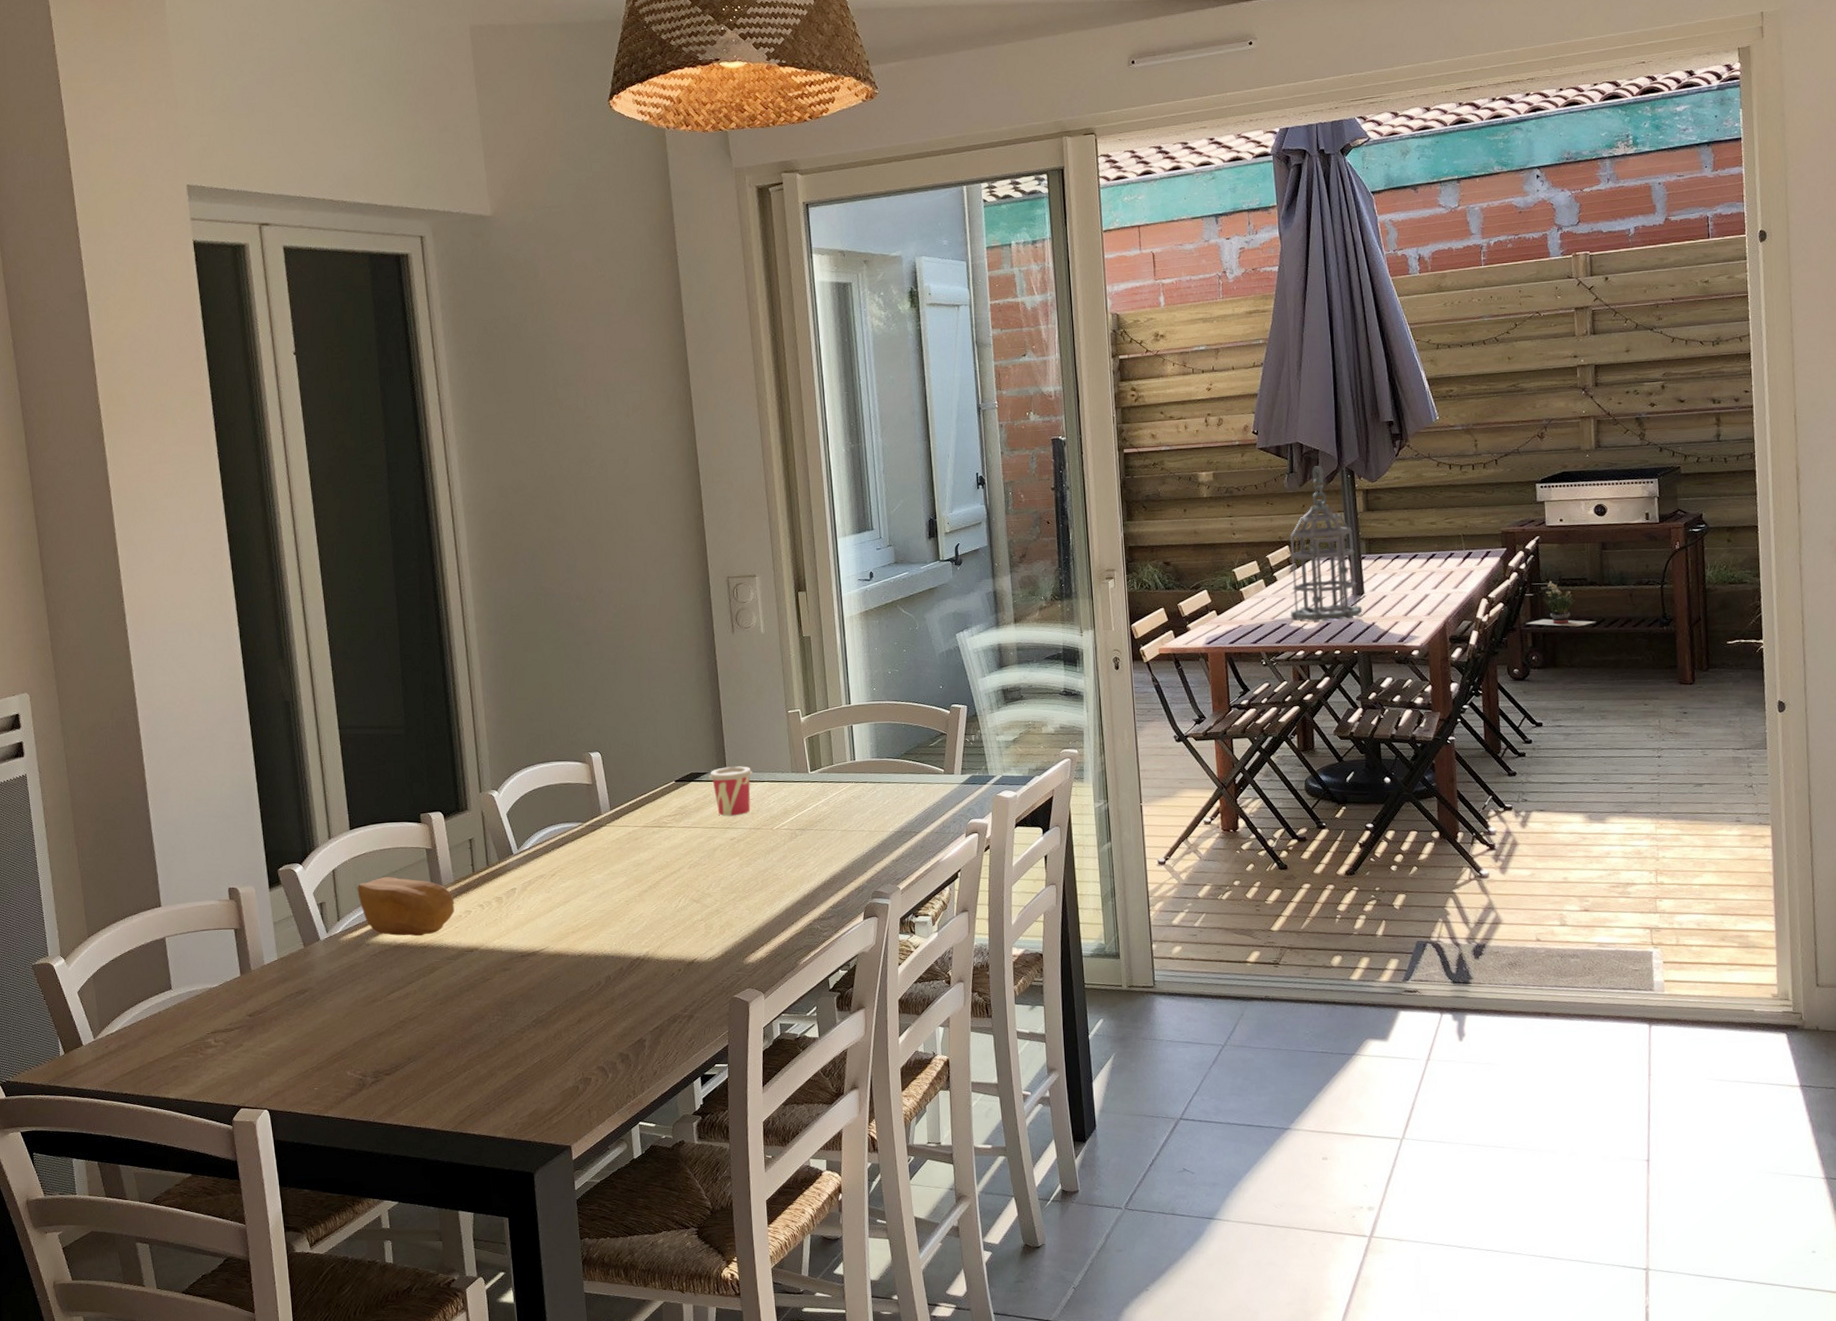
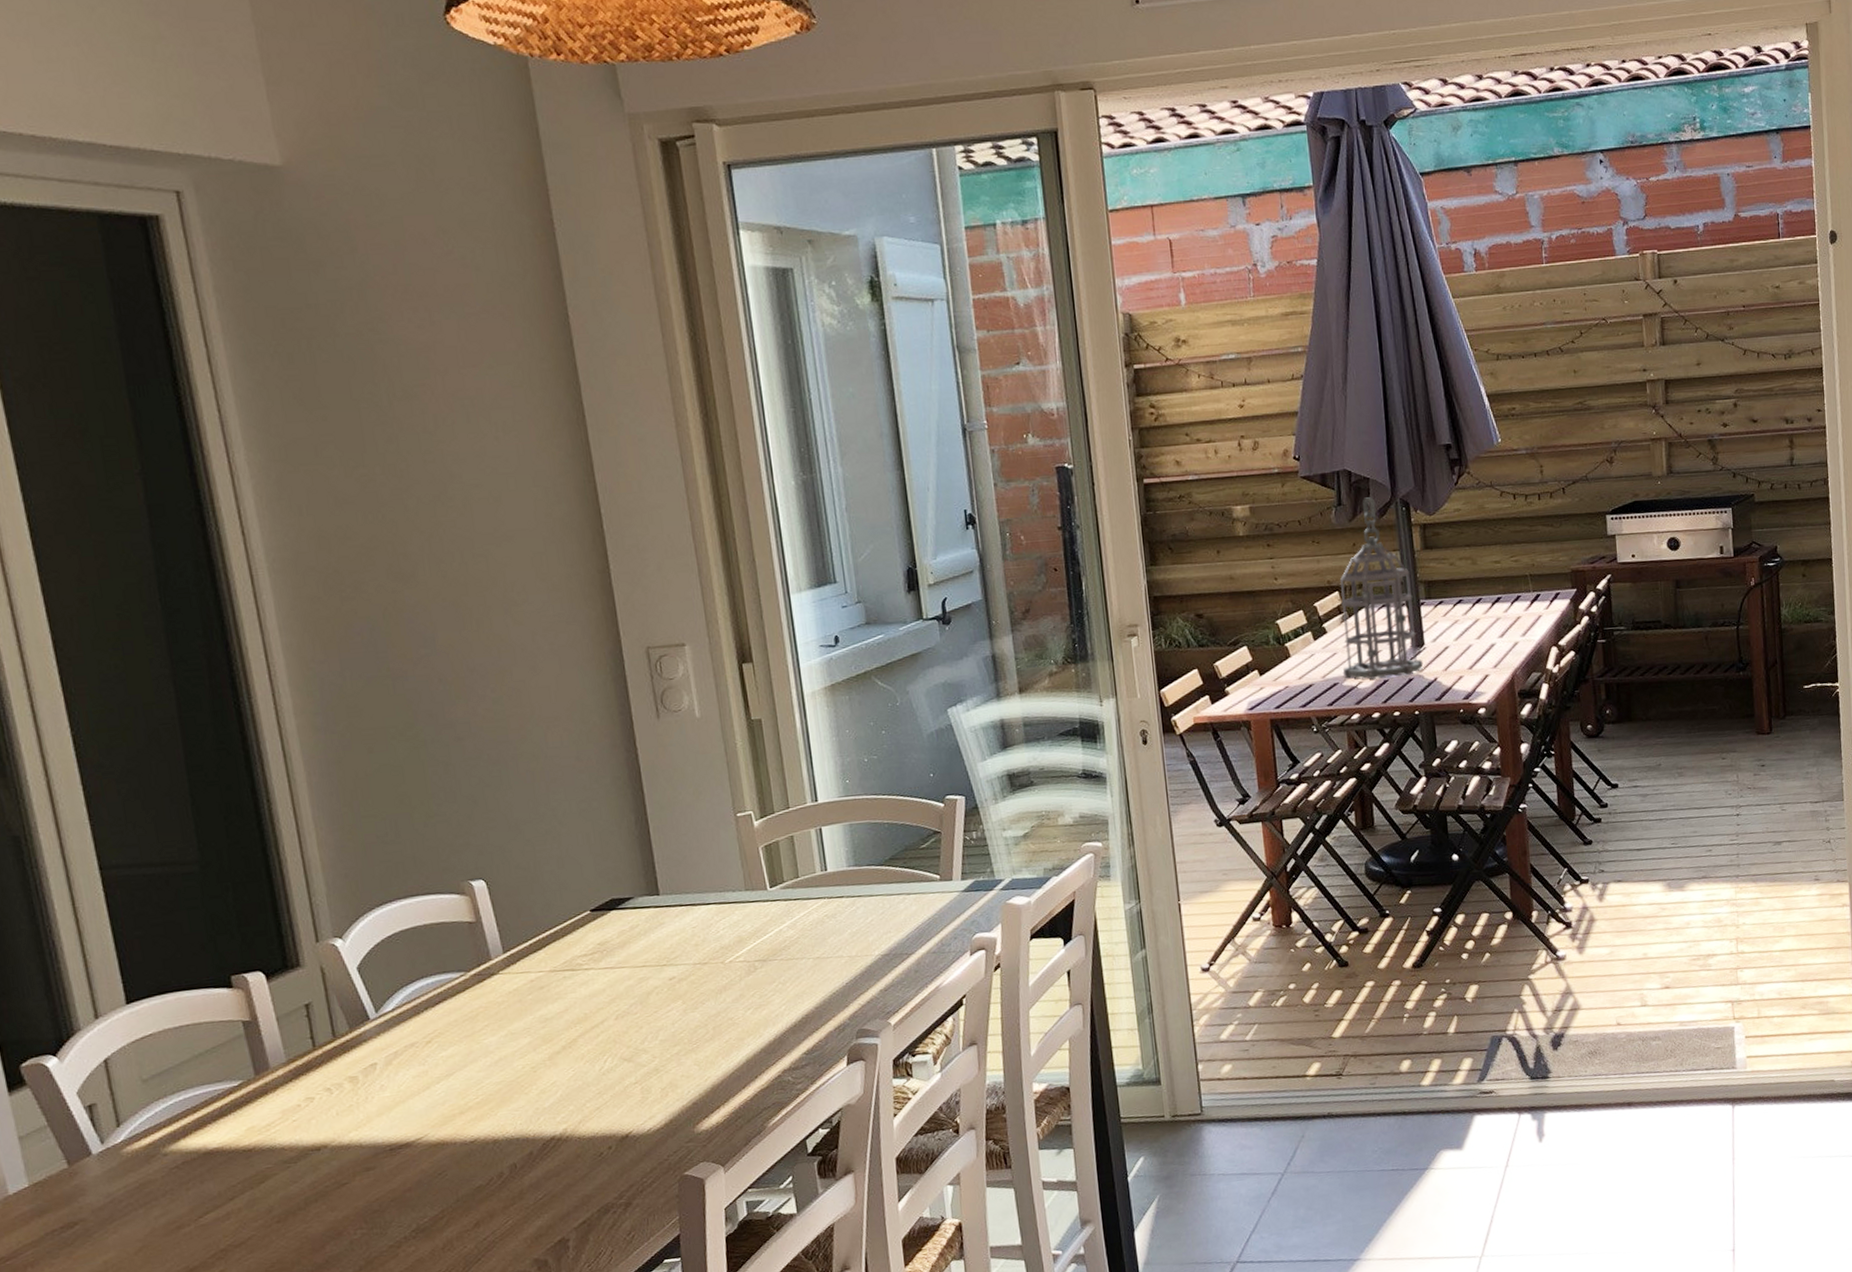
bread: present [357,876,455,937] -> none [143,1061,290,1139]
cup: present [709,766,753,816] -> none [635,886,694,951]
potted flower: present [1526,581,1596,627] -> none [1599,625,1671,676]

